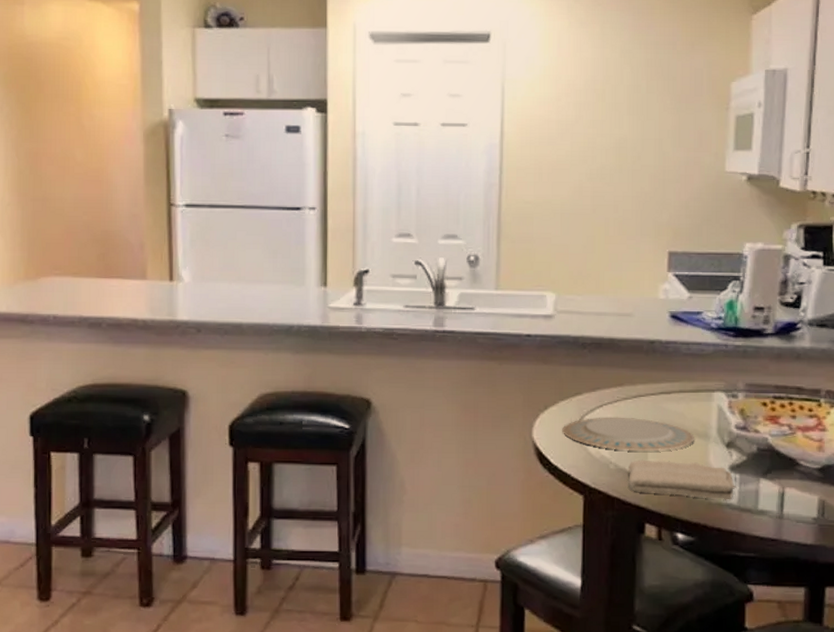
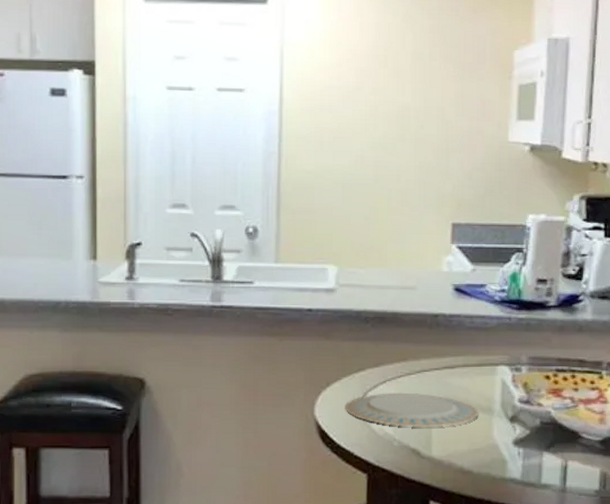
washcloth: present [628,459,736,500] -> none [412,436,520,475]

